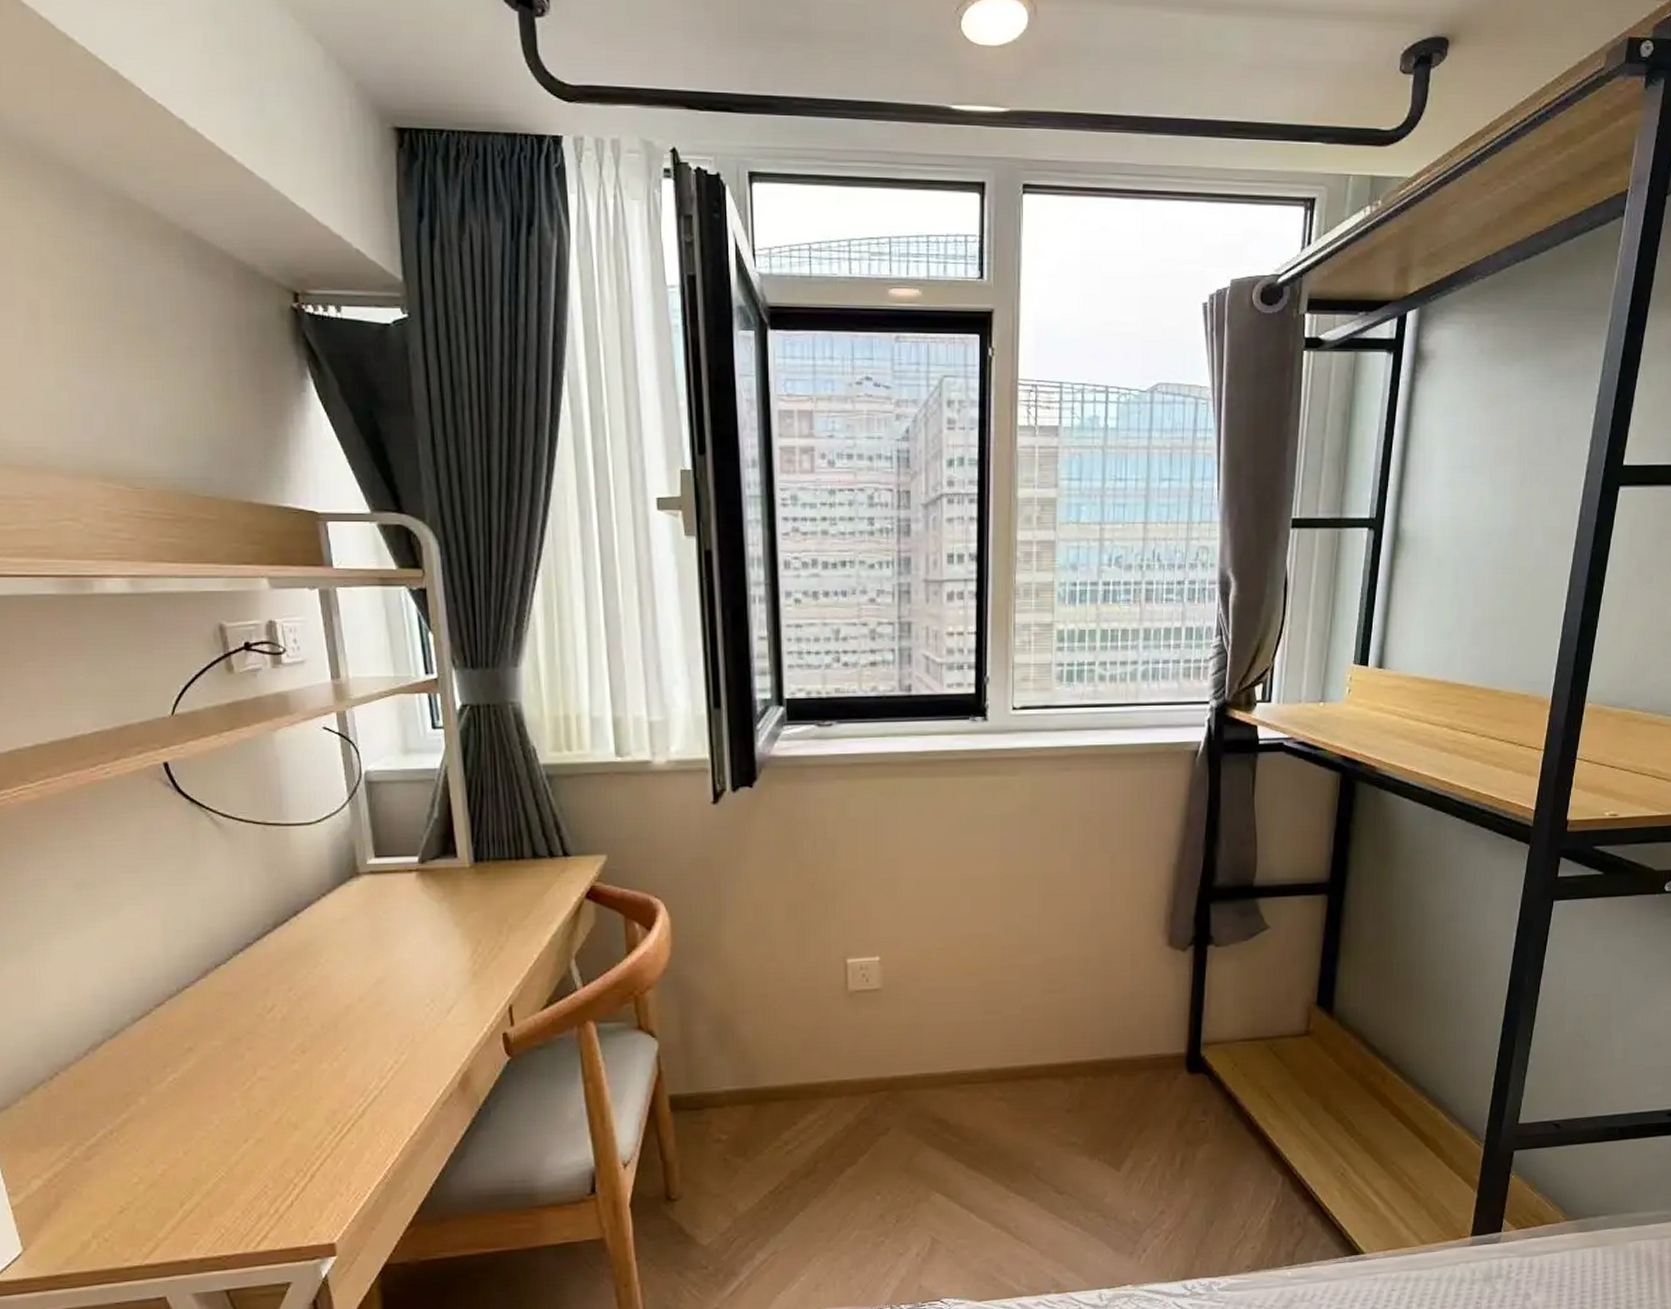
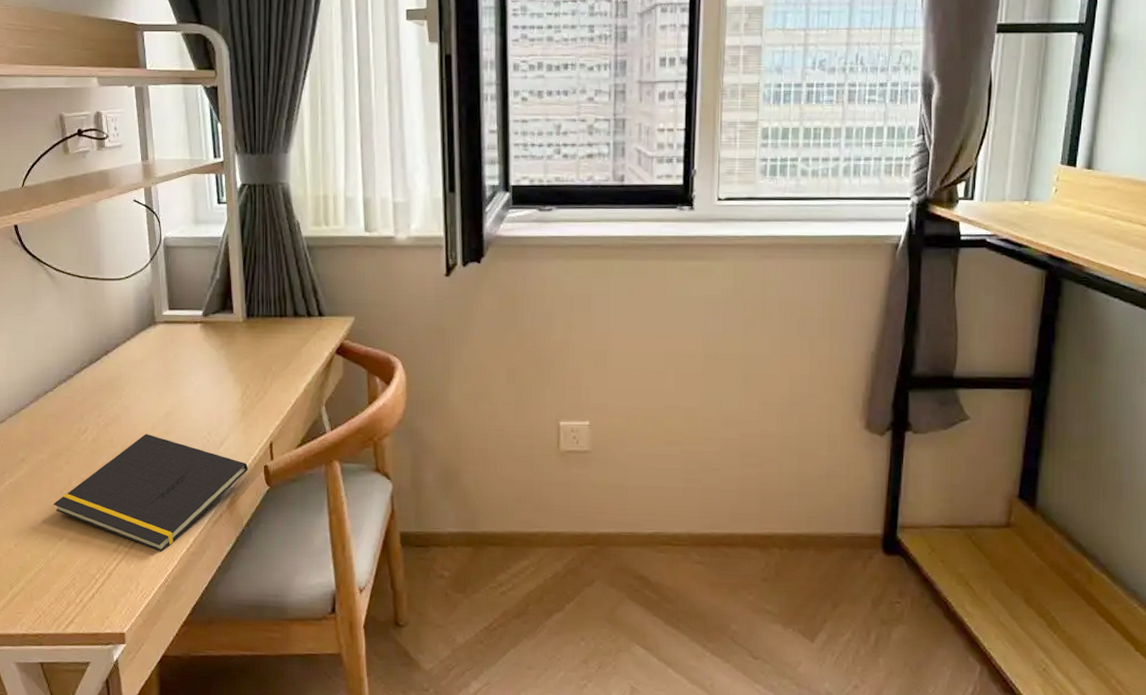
notepad: none [234,1006,483,1145] -> present [54,433,248,553]

